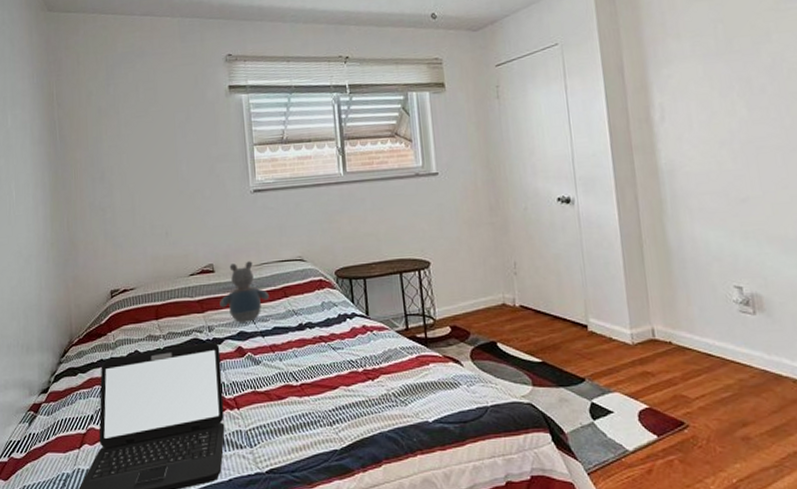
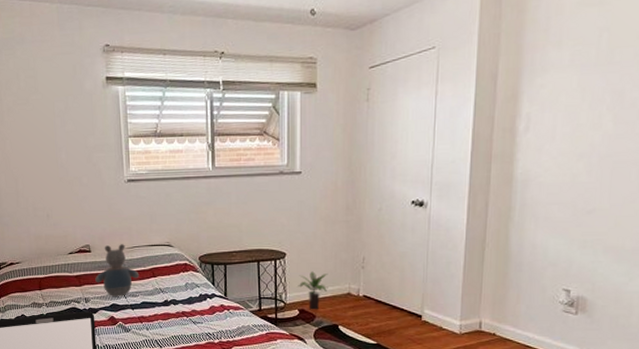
potted plant: none [446,281,481,325] -> present [298,271,328,309]

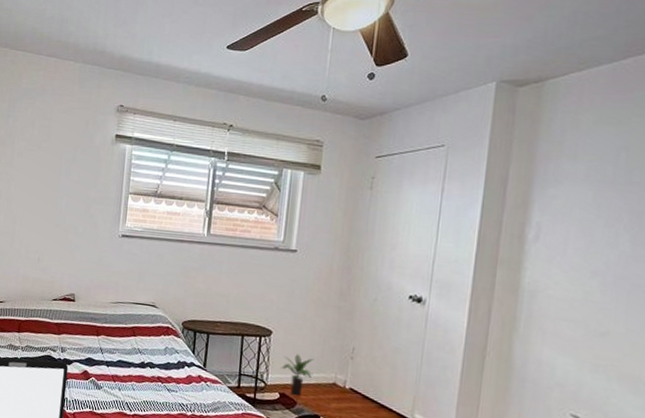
stuffed animal: present [95,244,140,296] -> none [75,297,120,351]

